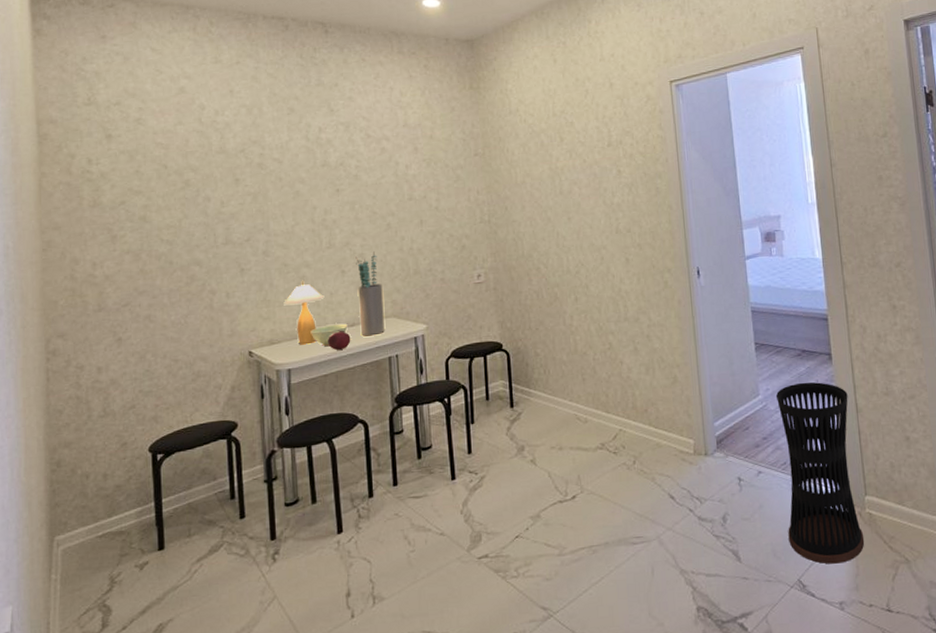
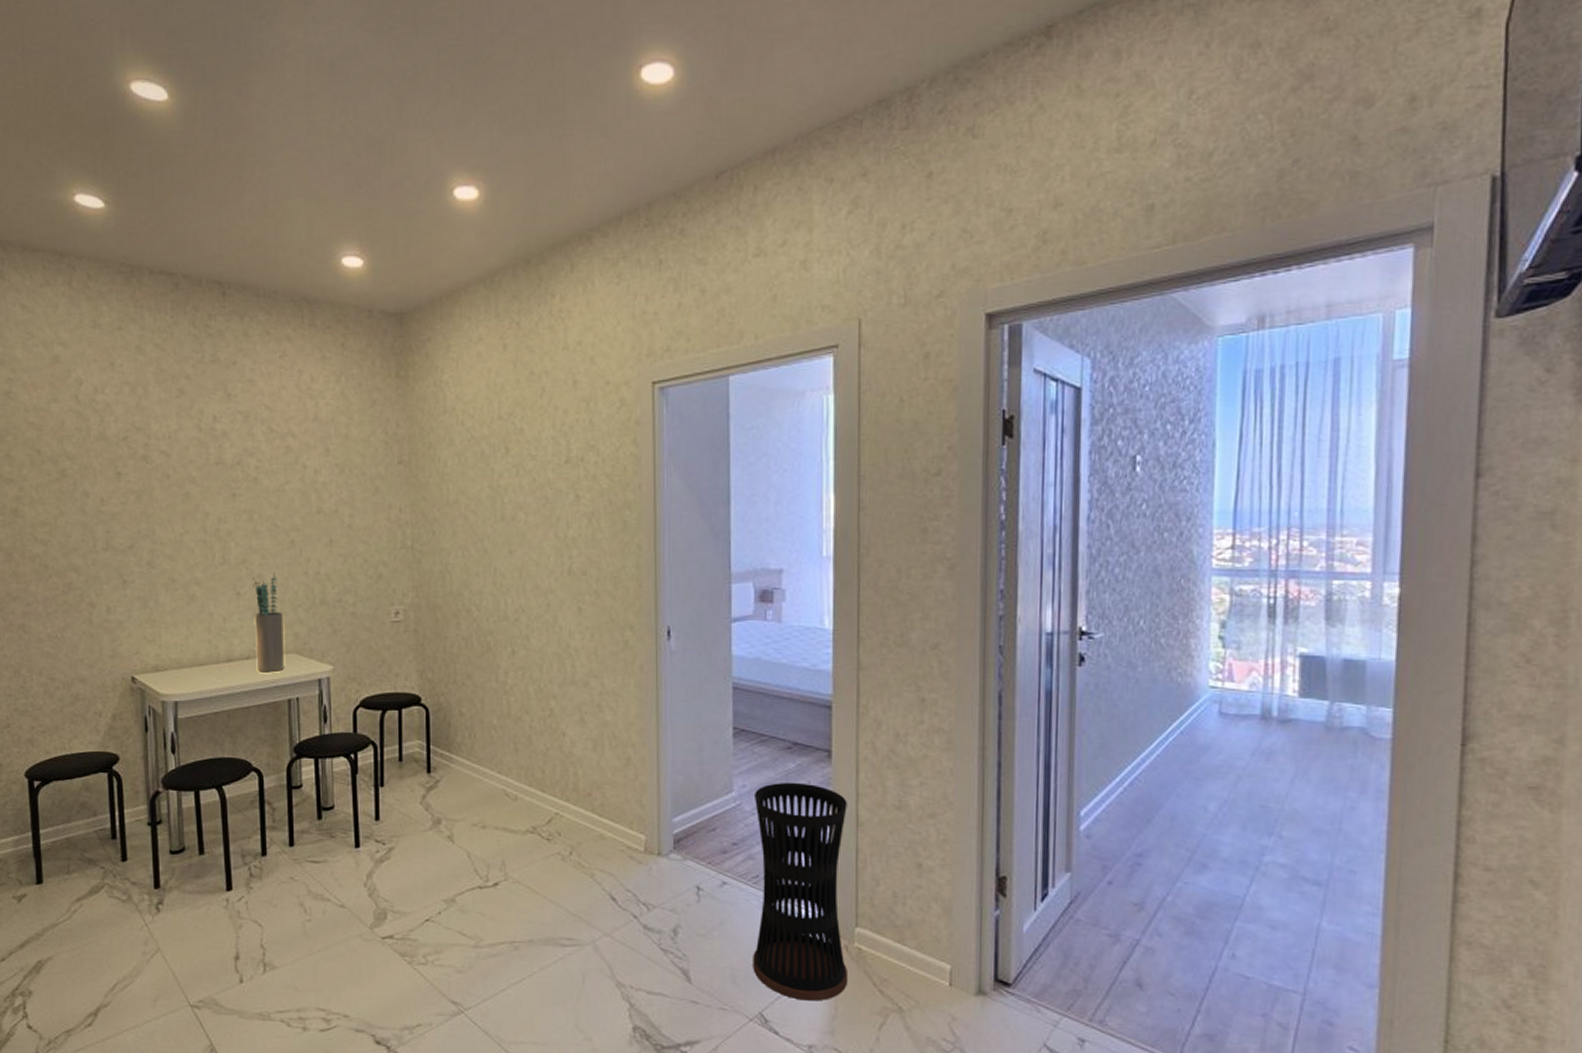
table lamp: present [284,281,323,345] -> none [170,601,215,676]
bowl: present [310,323,348,347] -> none [200,655,242,680]
fruit: present [328,330,351,350] -> none [219,662,246,685]

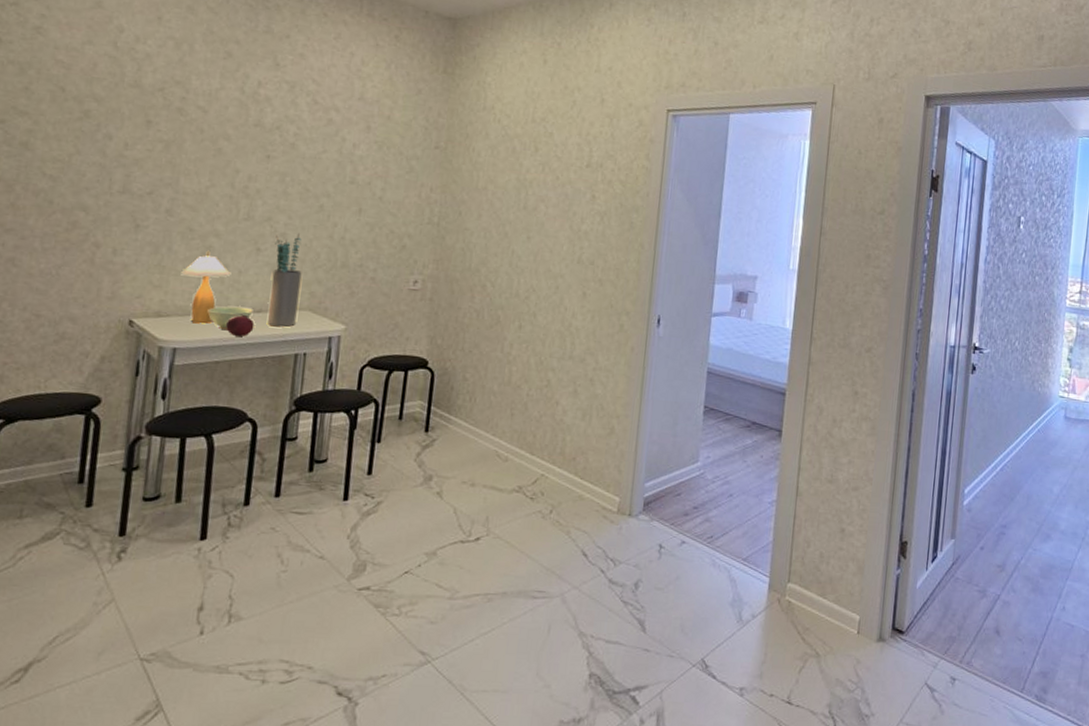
table lamp: none [170,601,215,676] -> present [181,252,230,324]
bowl: none [200,655,242,680] -> present [207,306,253,331]
fruit: none [219,662,246,685] -> present [226,314,255,337]
umbrella stand: present [753,782,849,1001] -> none [700,455,791,648]

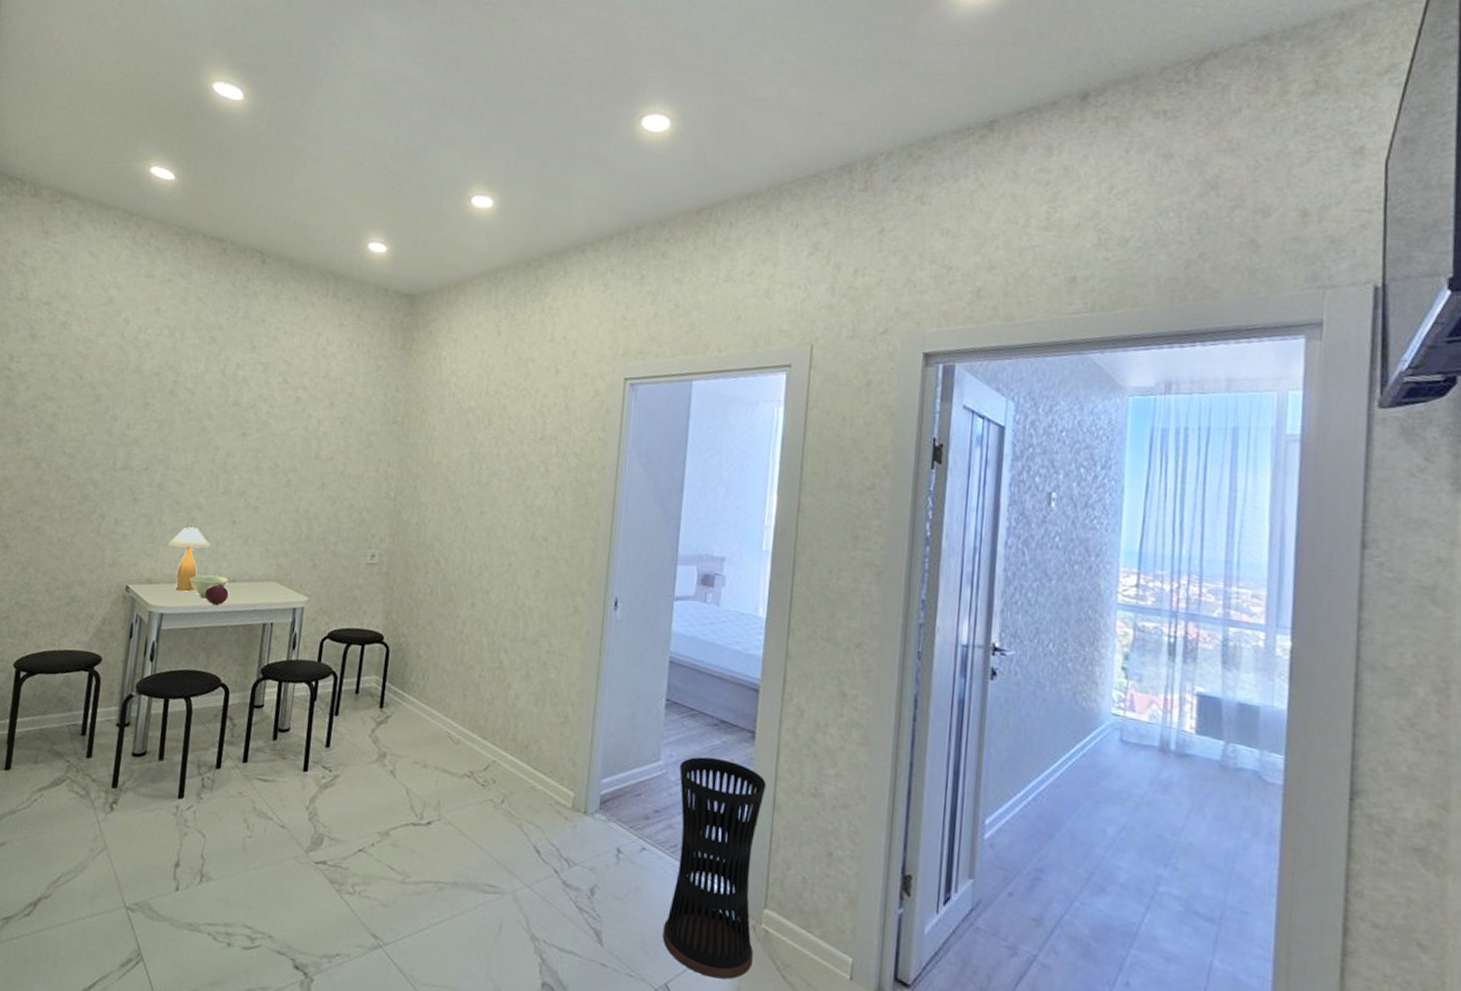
vase: present [267,233,302,328] -> none [239,506,271,598]
umbrella stand: none [700,455,791,648] -> present [662,756,766,979]

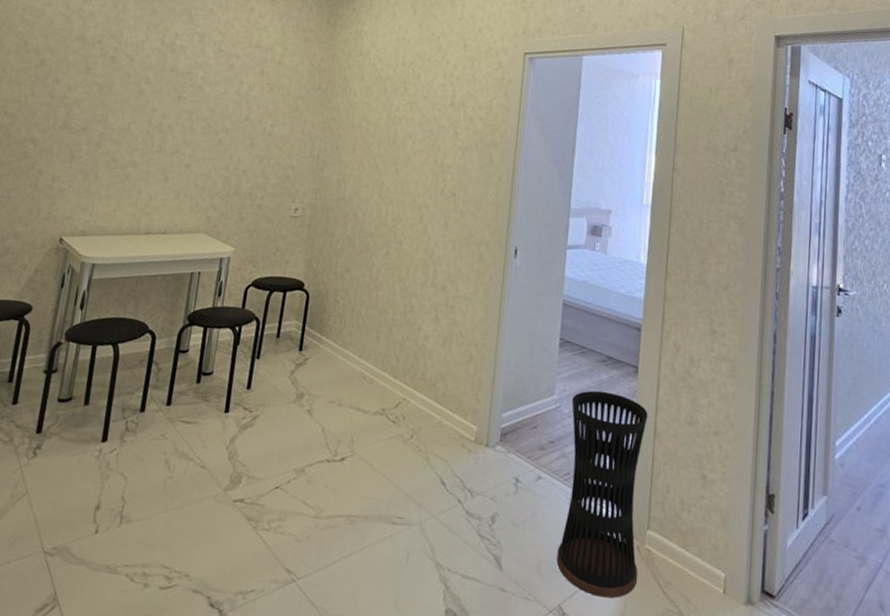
table lamp: present [169,523,210,592] -> none [103,179,143,243]
bowl: present [189,575,228,599] -> none [122,228,159,250]
fruit: present [205,583,229,605] -> none [136,235,160,255]

